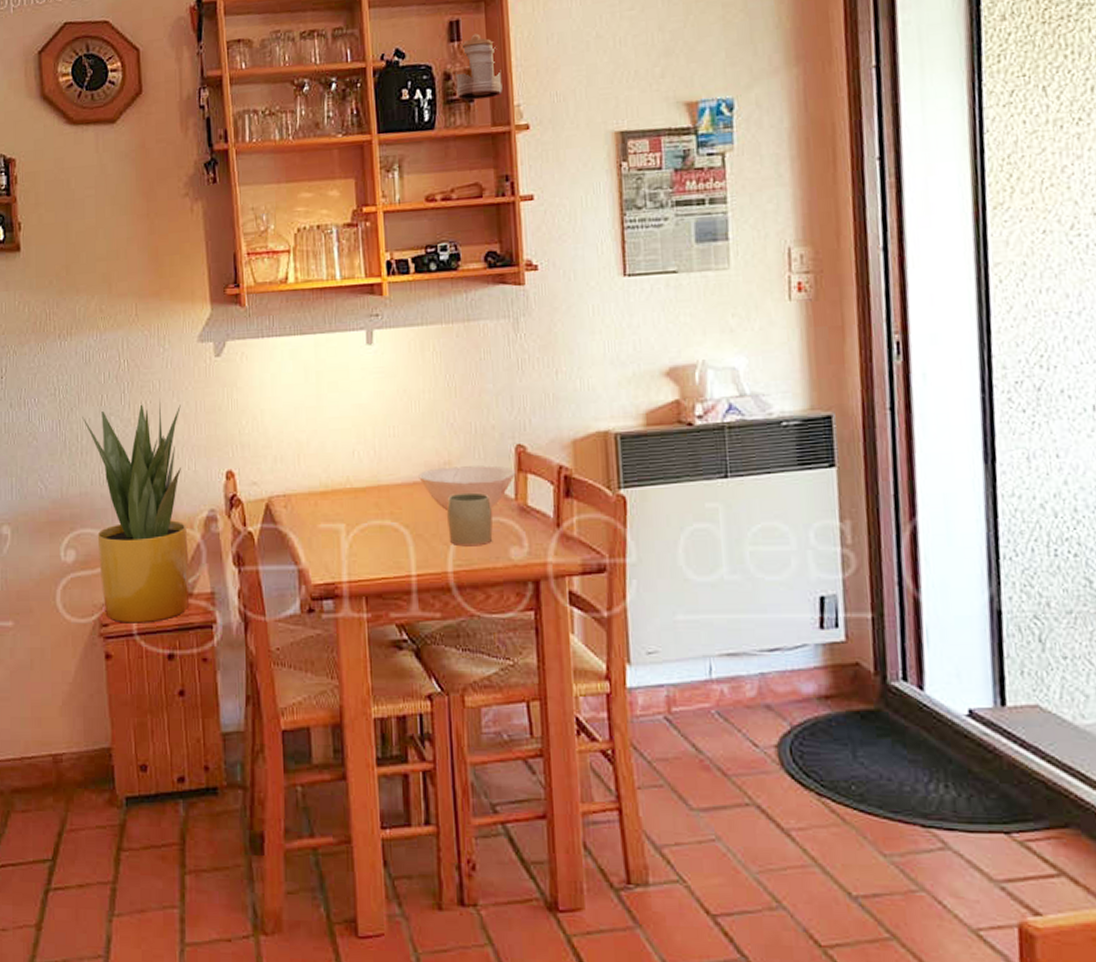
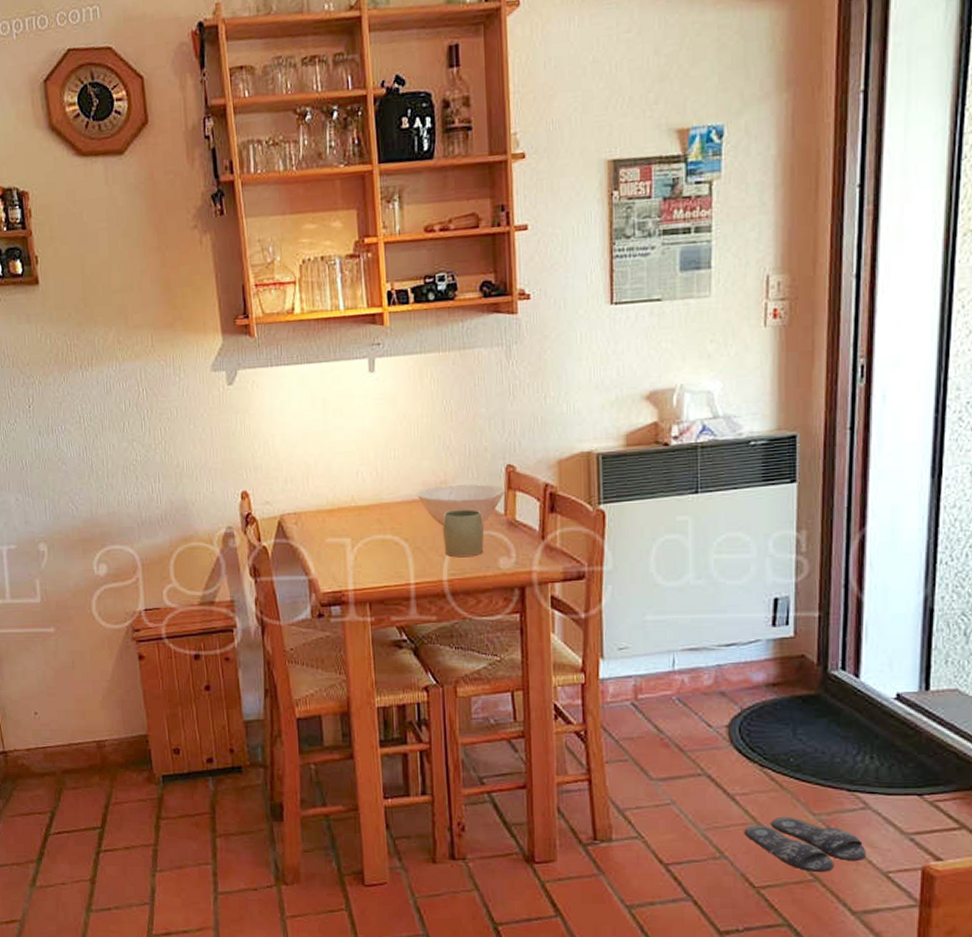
planter: present [82,398,190,623] -> none [106,425,212,629]
jar: present [455,33,503,101] -> none [454,58,500,129]
slippers: none [805,857,950,928] -> present [745,816,866,872]

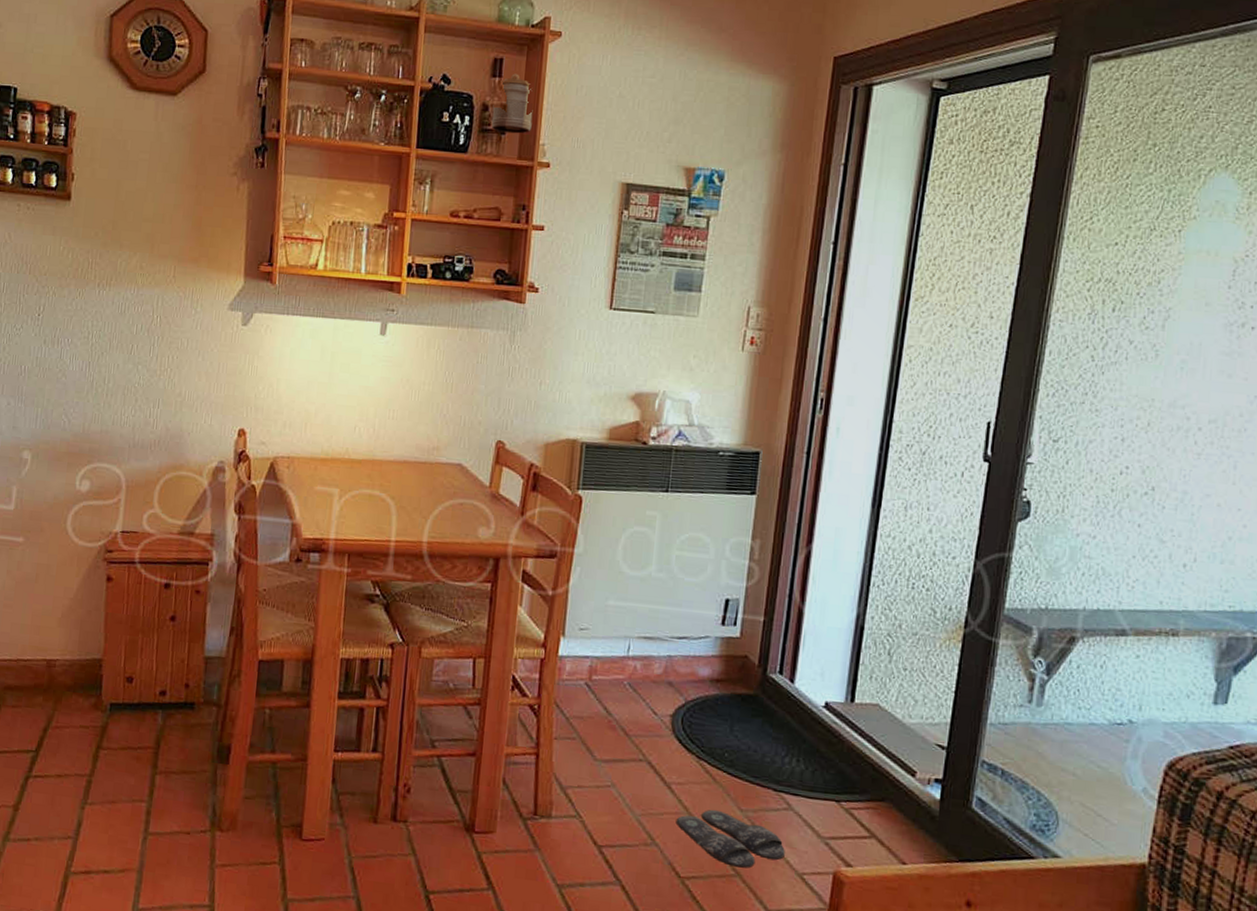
bowl: present [417,484,506,525] -> none [409,451,493,492]
mug: present [443,509,484,558] -> none [428,475,468,523]
jar: none [454,58,500,129] -> present [491,73,533,134]

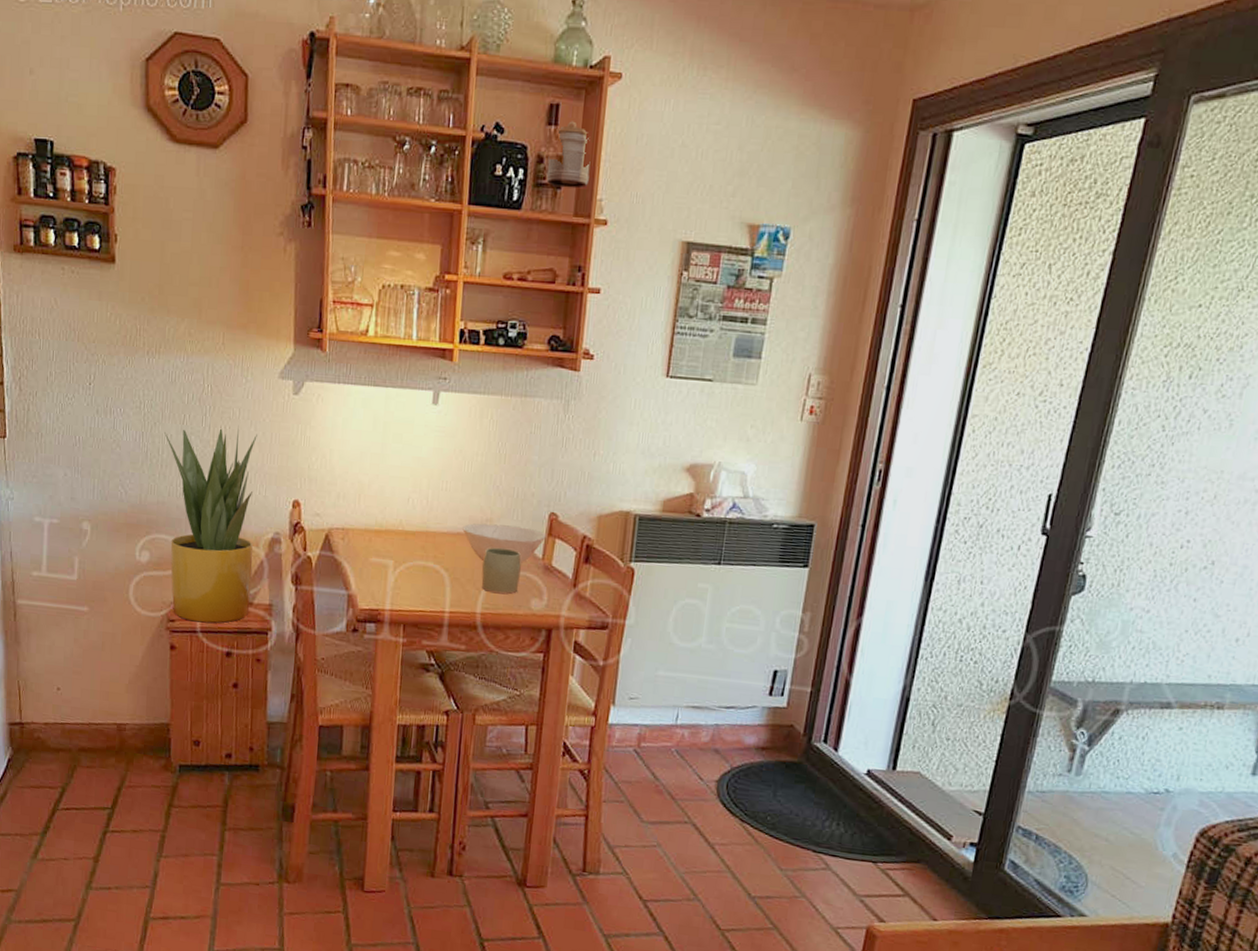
planter: none [110,356,205,554] -> present [164,426,257,623]
bowl: none [409,451,493,492] -> present [462,523,546,564]
mug: none [428,475,468,523] -> present [481,547,521,595]
slippers: present [677,809,785,868] -> none [719,868,822,922]

